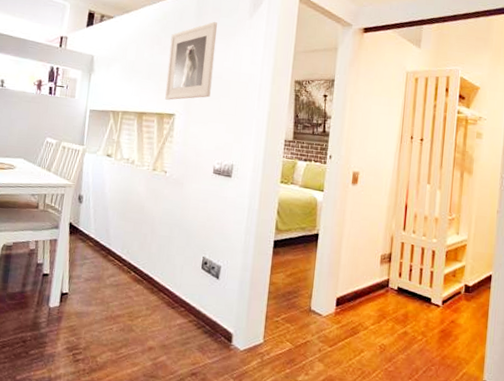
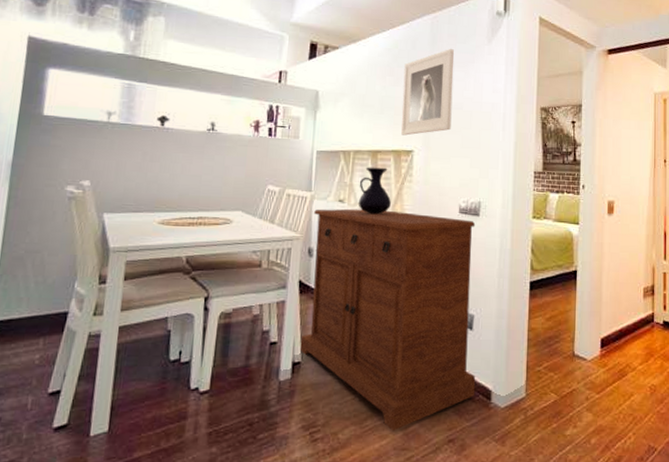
sideboard: none [67,161,228,361] -> present [299,208,476,432]
vase: none [124,126,153,170] -> present [359,167,391,215]

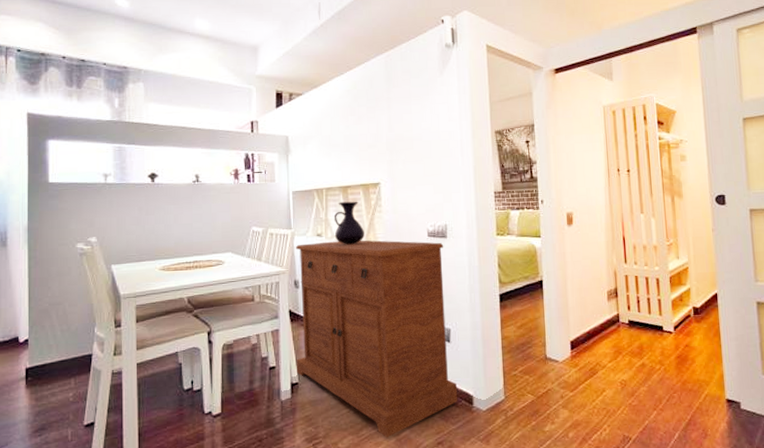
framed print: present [401,49,454,136] -> none [364,84,413,170]

